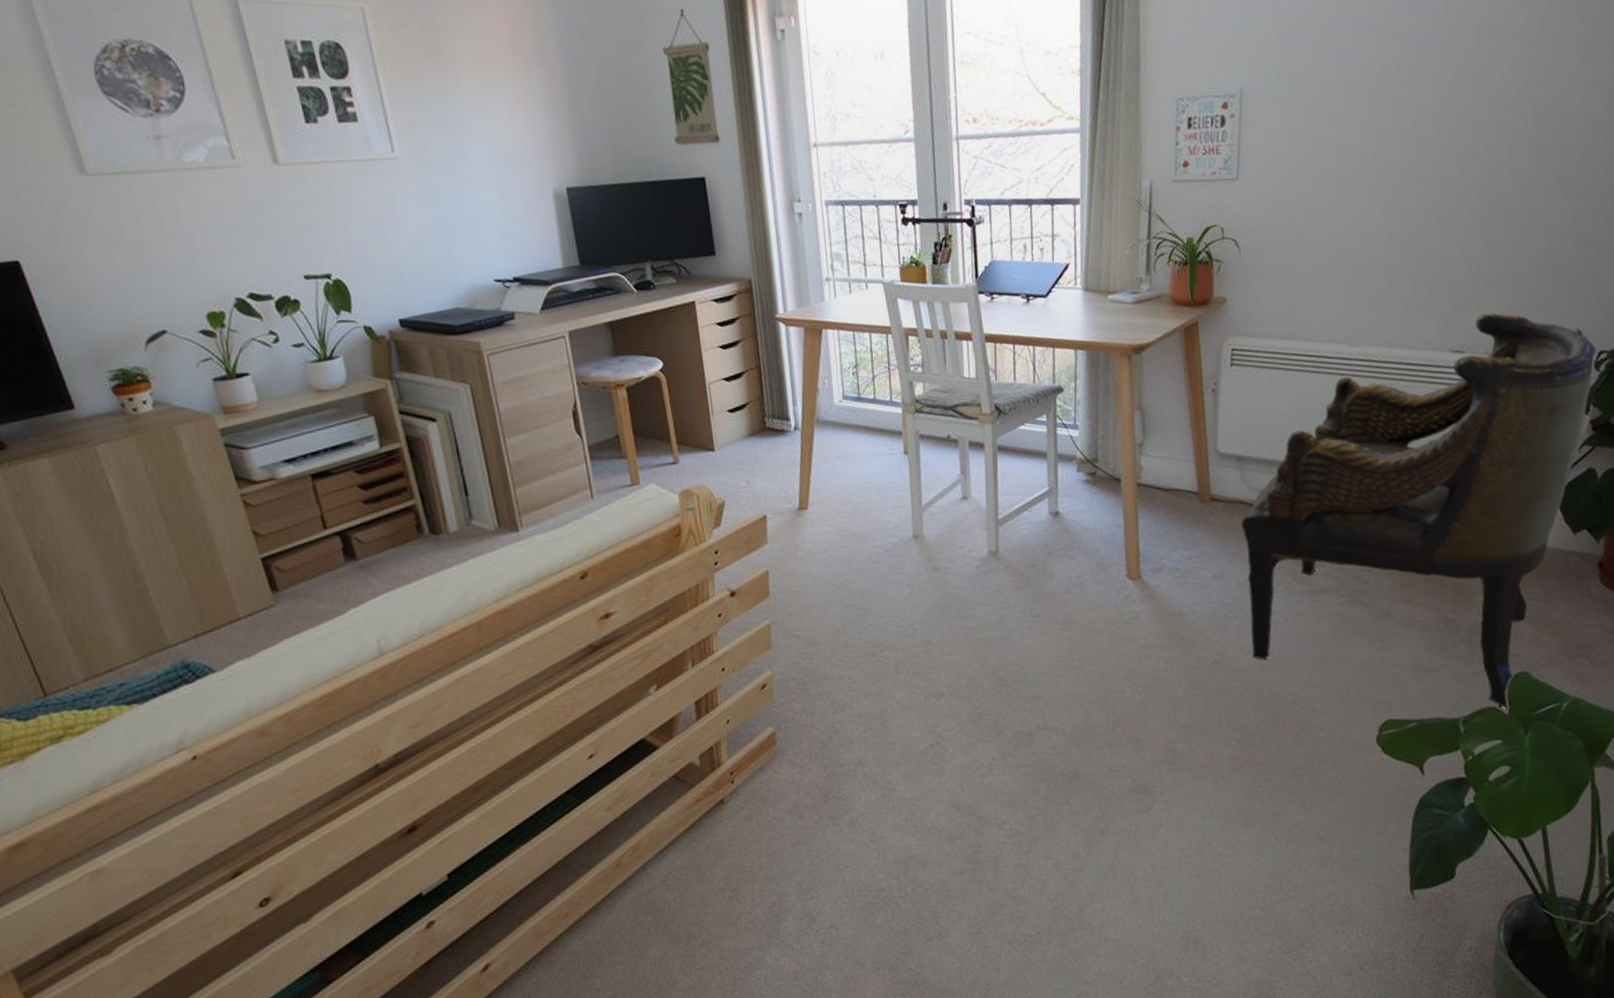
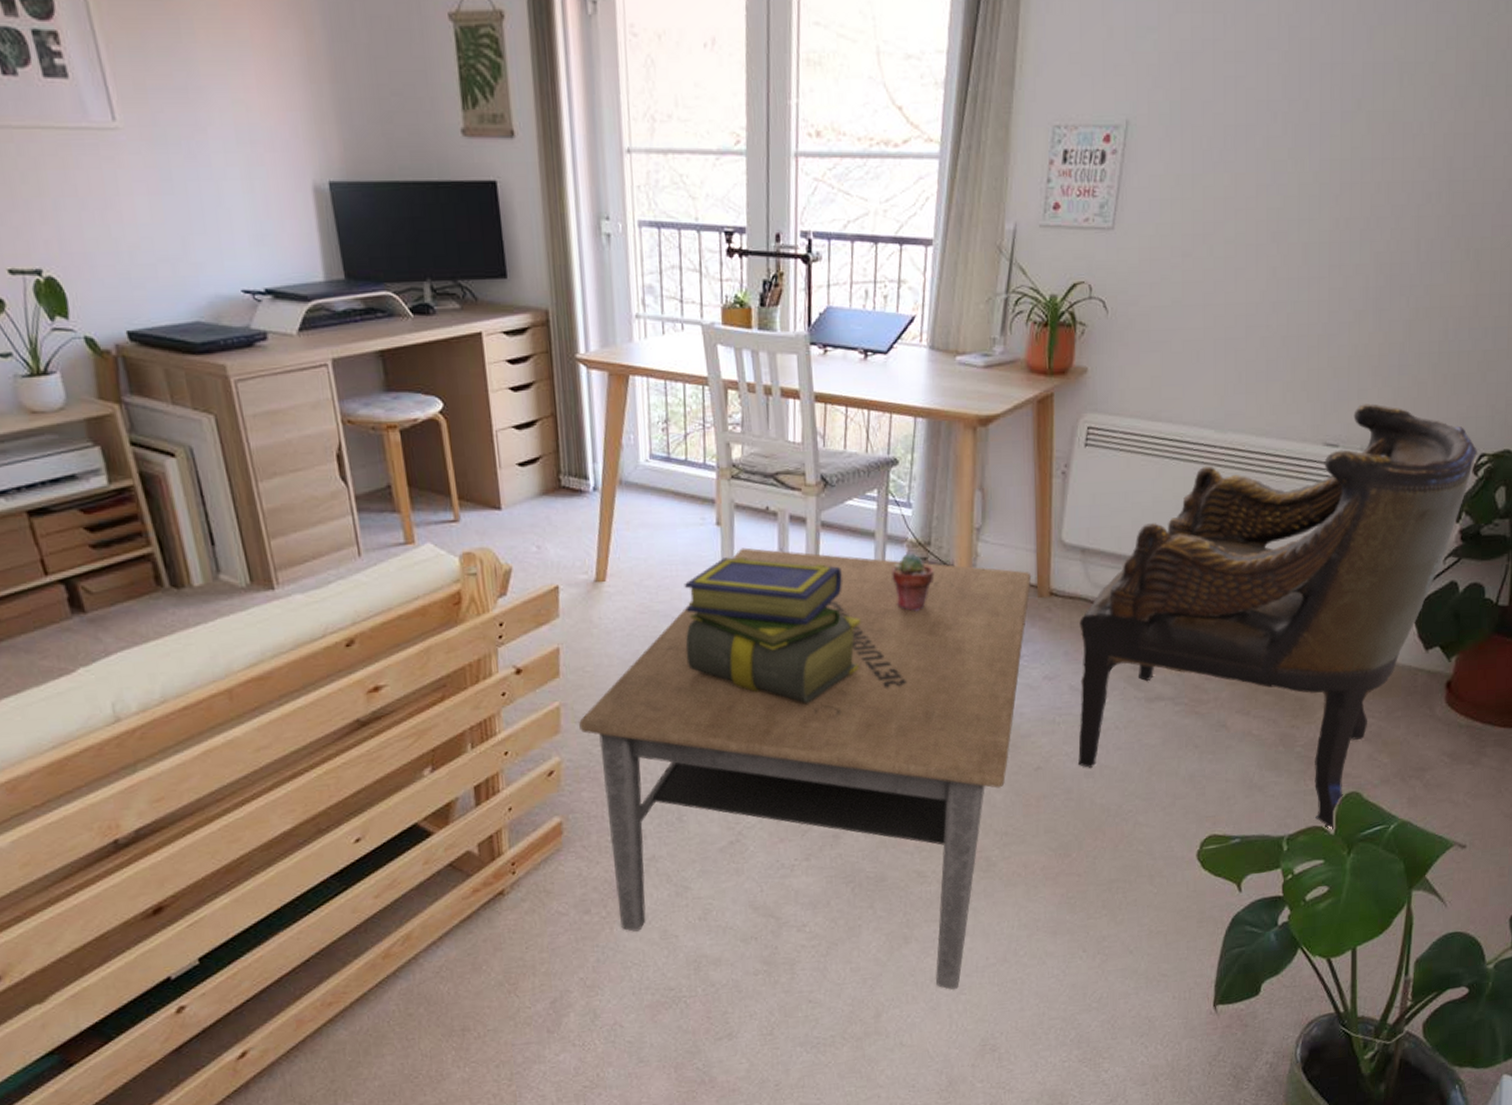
coffee table: none [788,472,1193,883] -> present [579,547,1032,990]
stack of books: none [877,481,1040,611] -> present [684,556,861,703]
potted succulent: none [1064,470,1104,522] -> present [892,554,935,612]

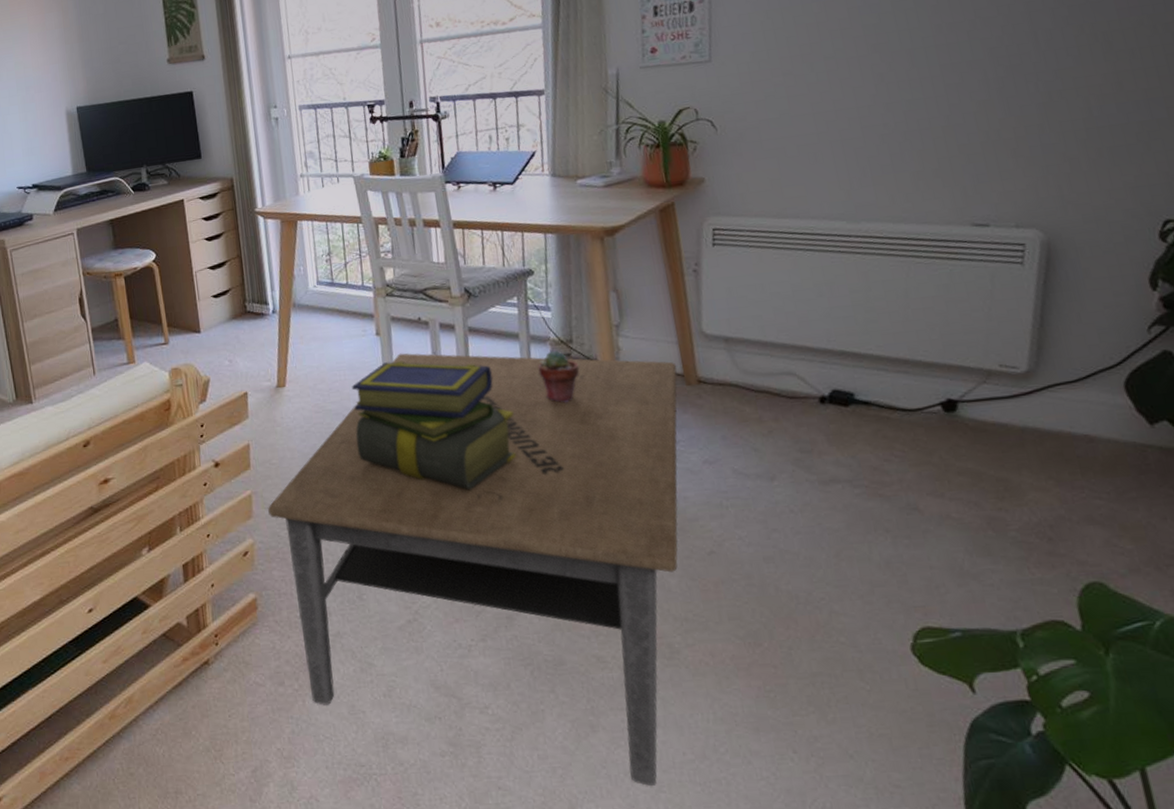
armchair: present [1078,403,1477,828] -> none [733,182,1160,623]

